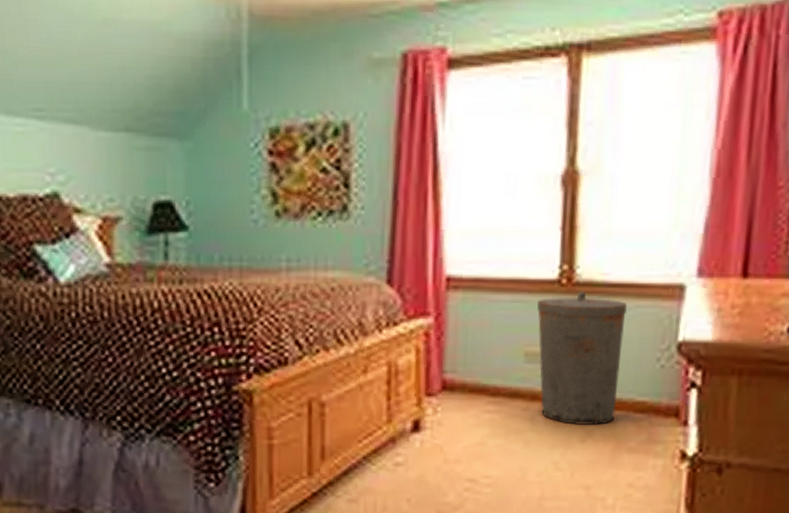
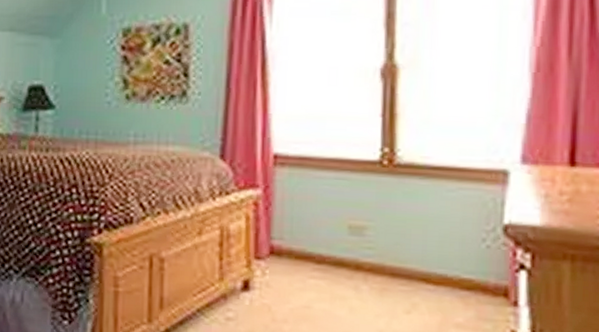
trash can: present [537,291,628,426] -> none [360,172,450,299]

